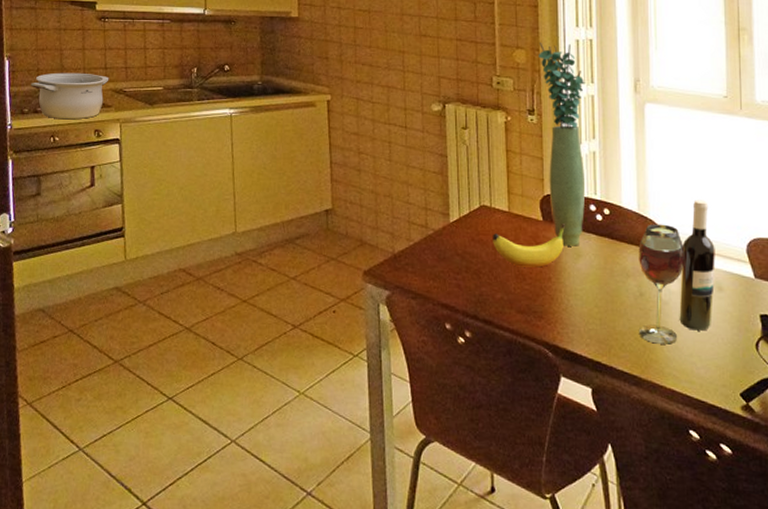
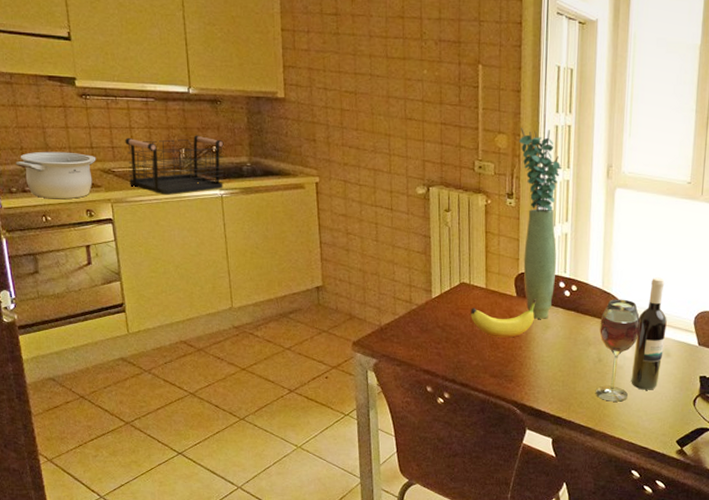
dish rack: none [138,54,236,114] -> present [125,135,224,195]

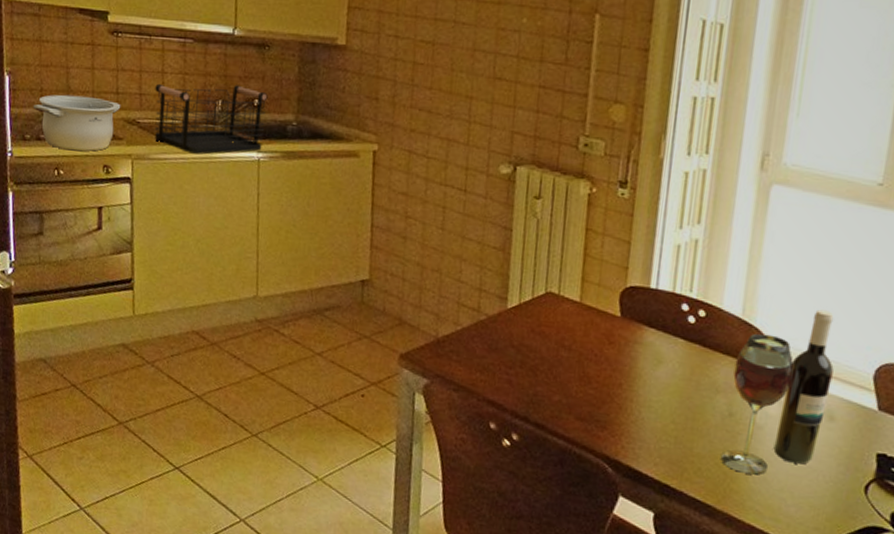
fruit: present [471,299,536,338] -> none [556,322,648,371]
vase: present [519,127,562,319] -> none [632,96,697,351]

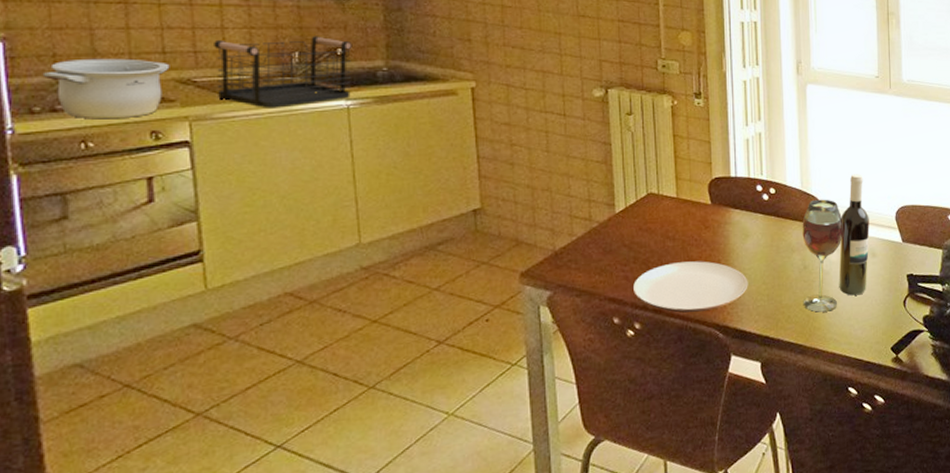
plate: none [516,376,653,440] -> present [633,261,748,314]

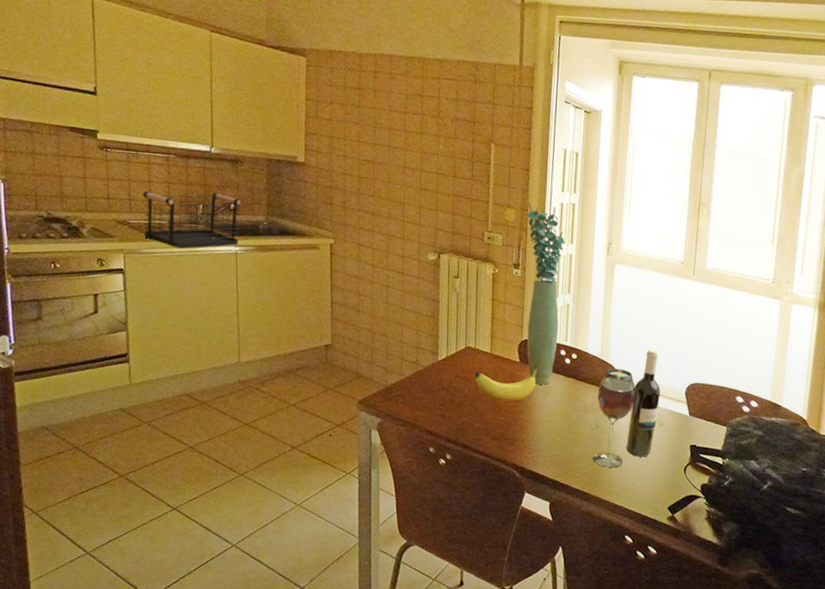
cooking pot: present [42,58,170,120] -> none [28,199,112,248]
plate: present [633,261,748,314] -> none [448,408,546,453]
fruit: none [661,206,733,252] -> present [475,365,538,402]
vase: none [704,23,752,228] -> present [526,203,566,385]

